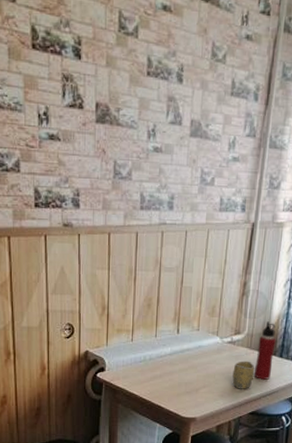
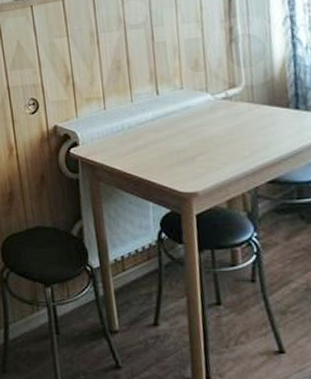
cup: present [232,361,255,389] -> none [235,118,266,153]
water bottle: present [253,321,276,380] -> none [262,68,288,139]

